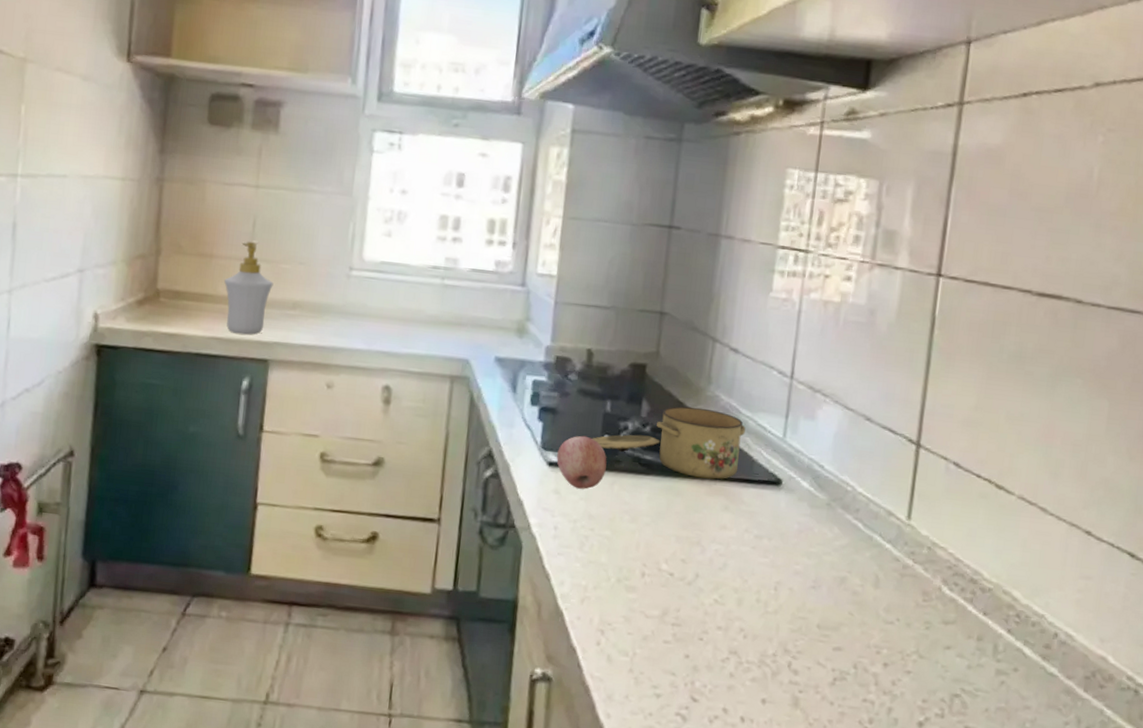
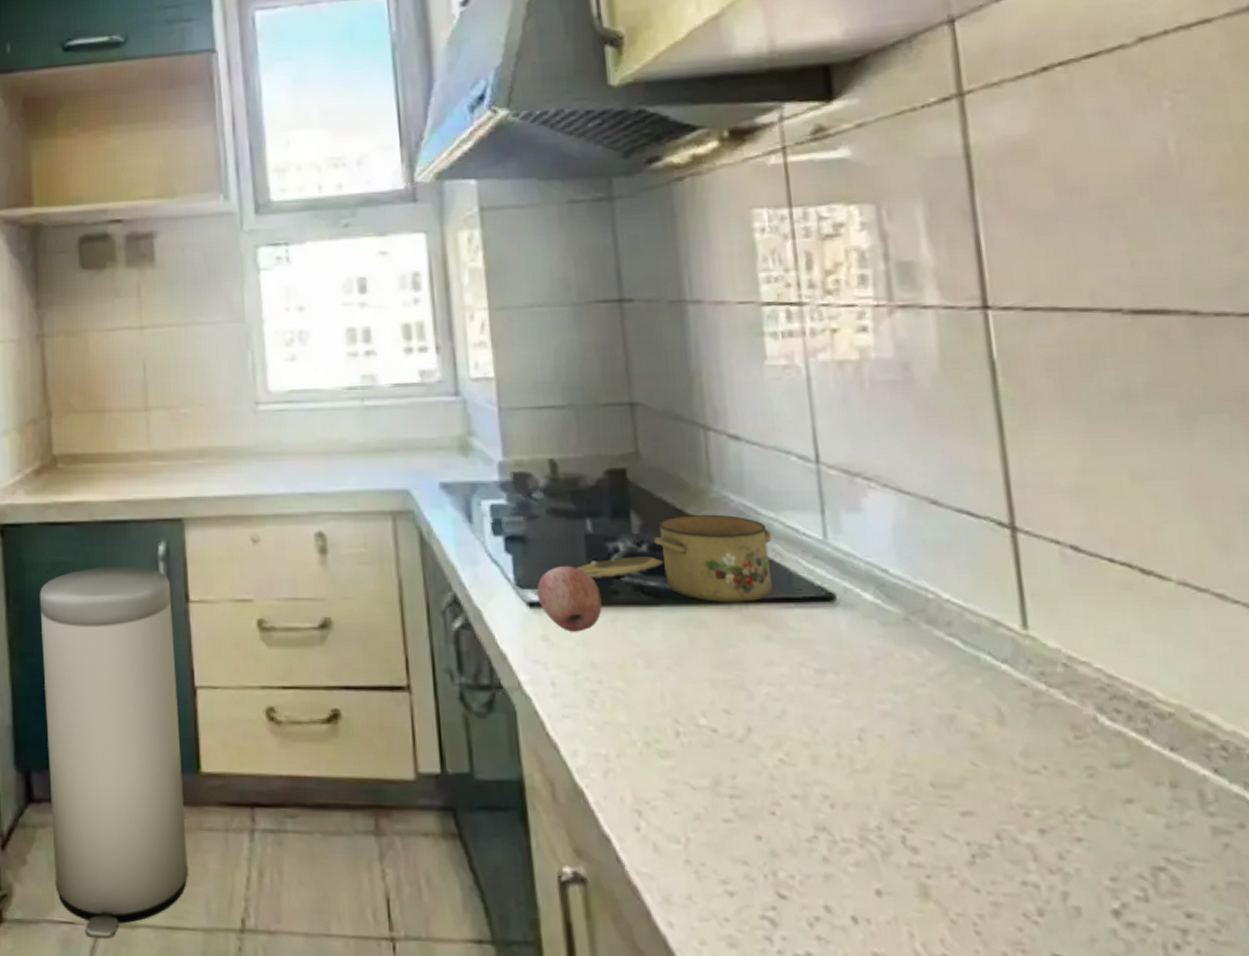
pedal bin: none [105,392,249,703] -> present [39,566,188,940]
soap bottle: present [224,240,274,336] -> none [122,387,175,494]

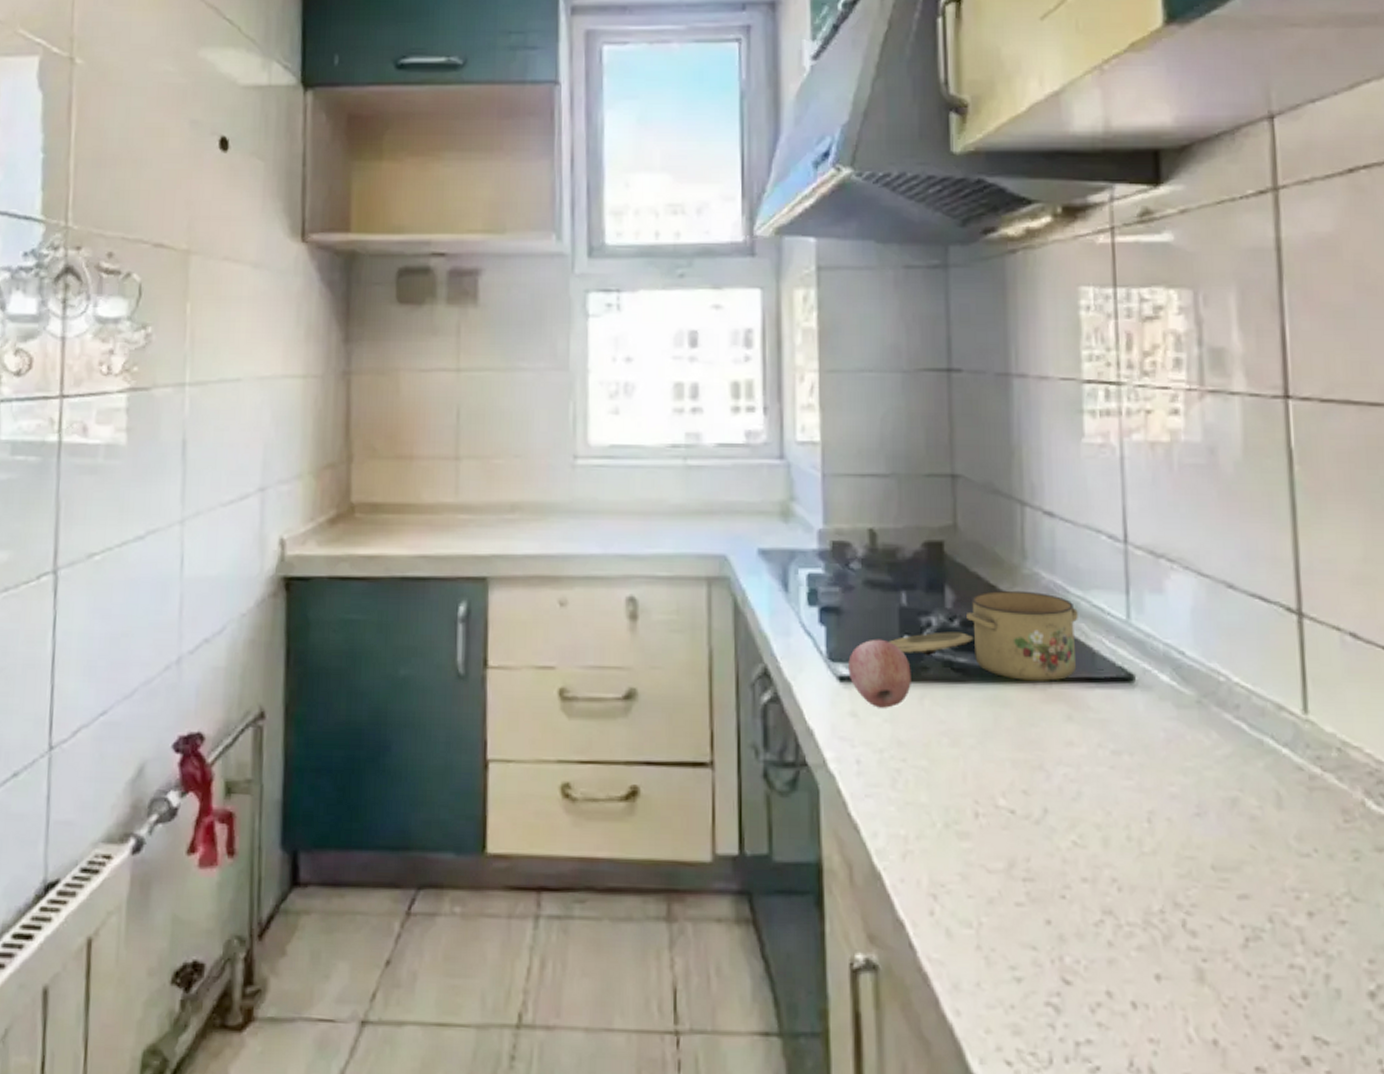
pedal bin: present [39,566,188,940] -> none [316,626,469,1039]

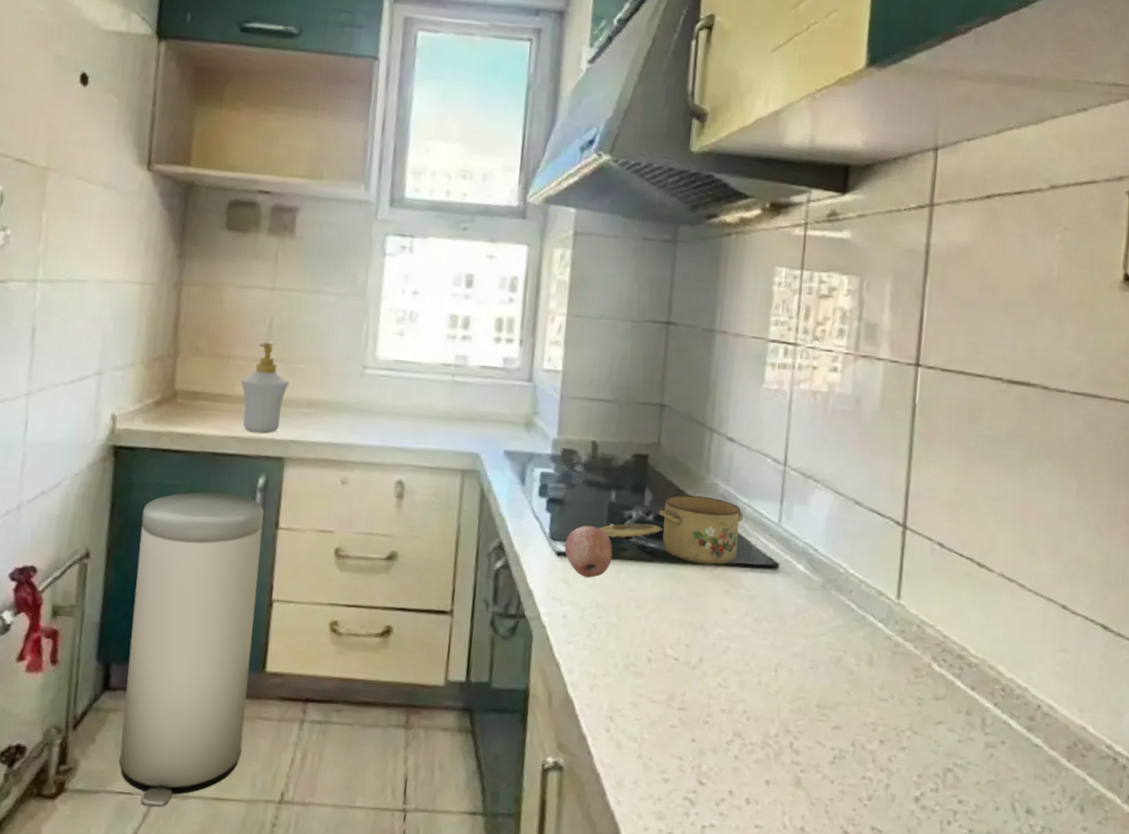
pedal bin: none [316,626,469,1039] -> present [119,491,265,808]
soap bottle: none [429,434,486,550] -> present [241,341,289,435]

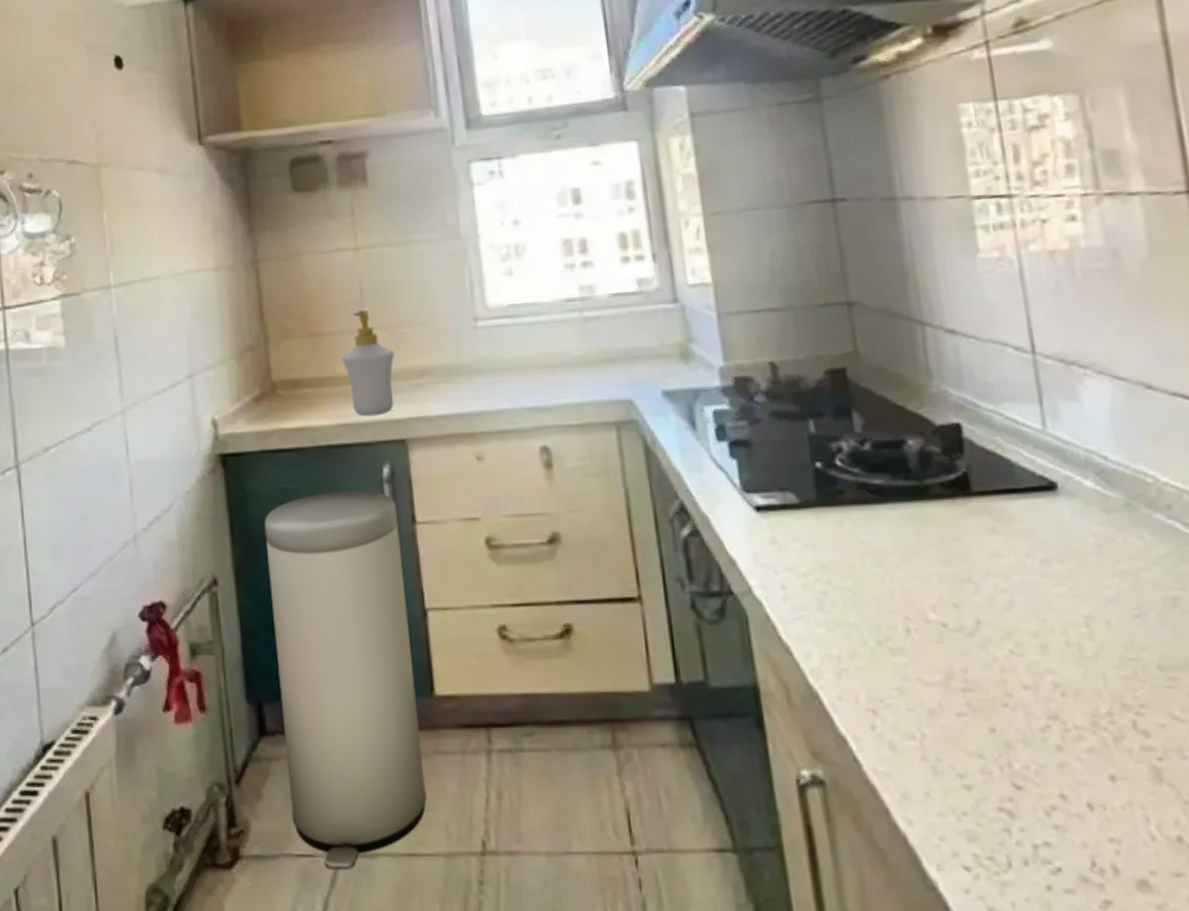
fruit: present [564,525,613,578] -> none [763,467,829,534]
cooking pot: present [598,495,743,565] -> none [801,409,995,497]

